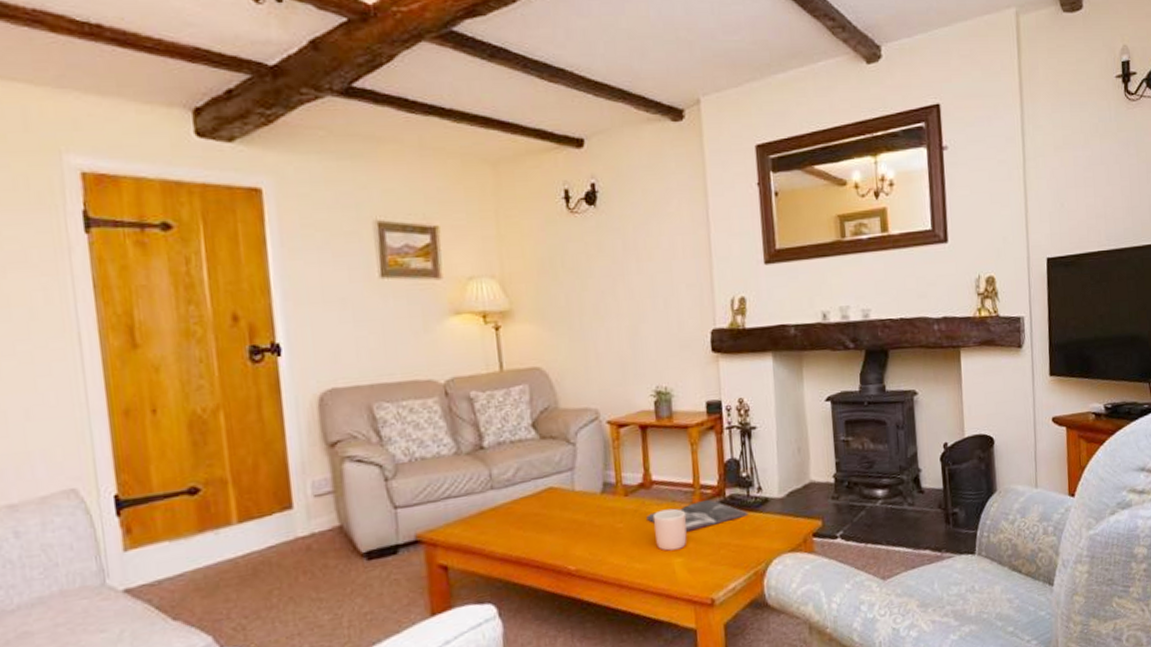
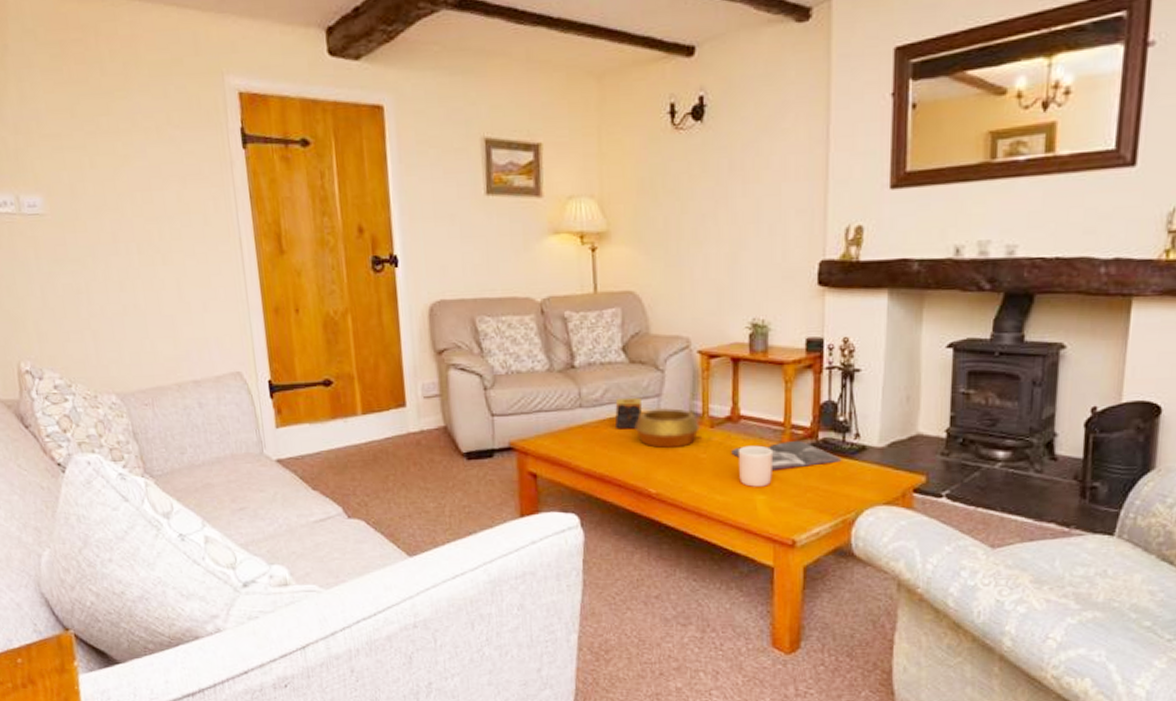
candle: none [528,473,556,508] -> present [615,397,643,429]
decorative bowl: none [549,480,616,524] -> present [634,407,701,449]

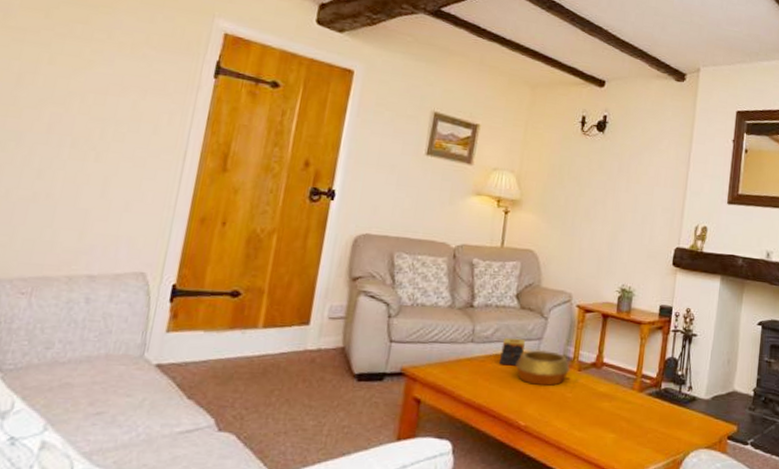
magazine: present [731,440,842,470] -> none [592,387,677,413]
mug: present [738,445,774,487] -> none [596,389,626,426]

